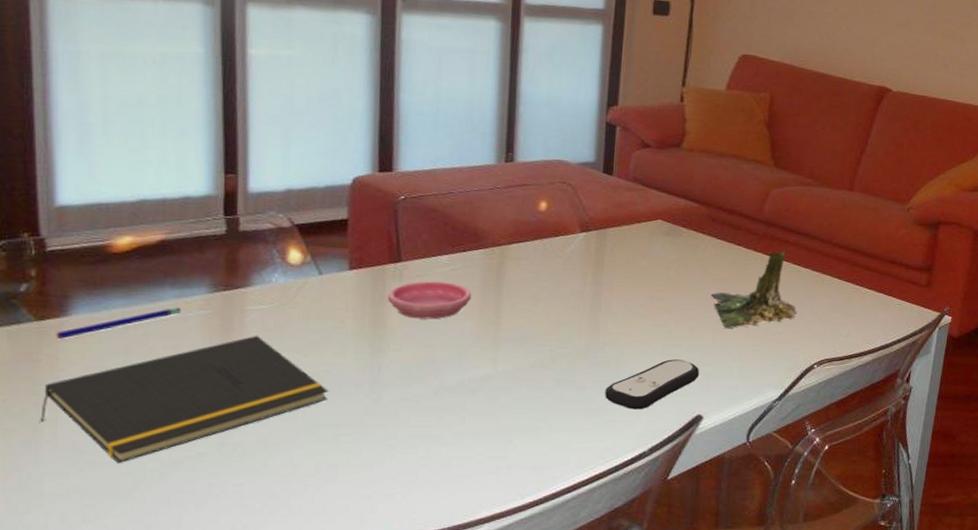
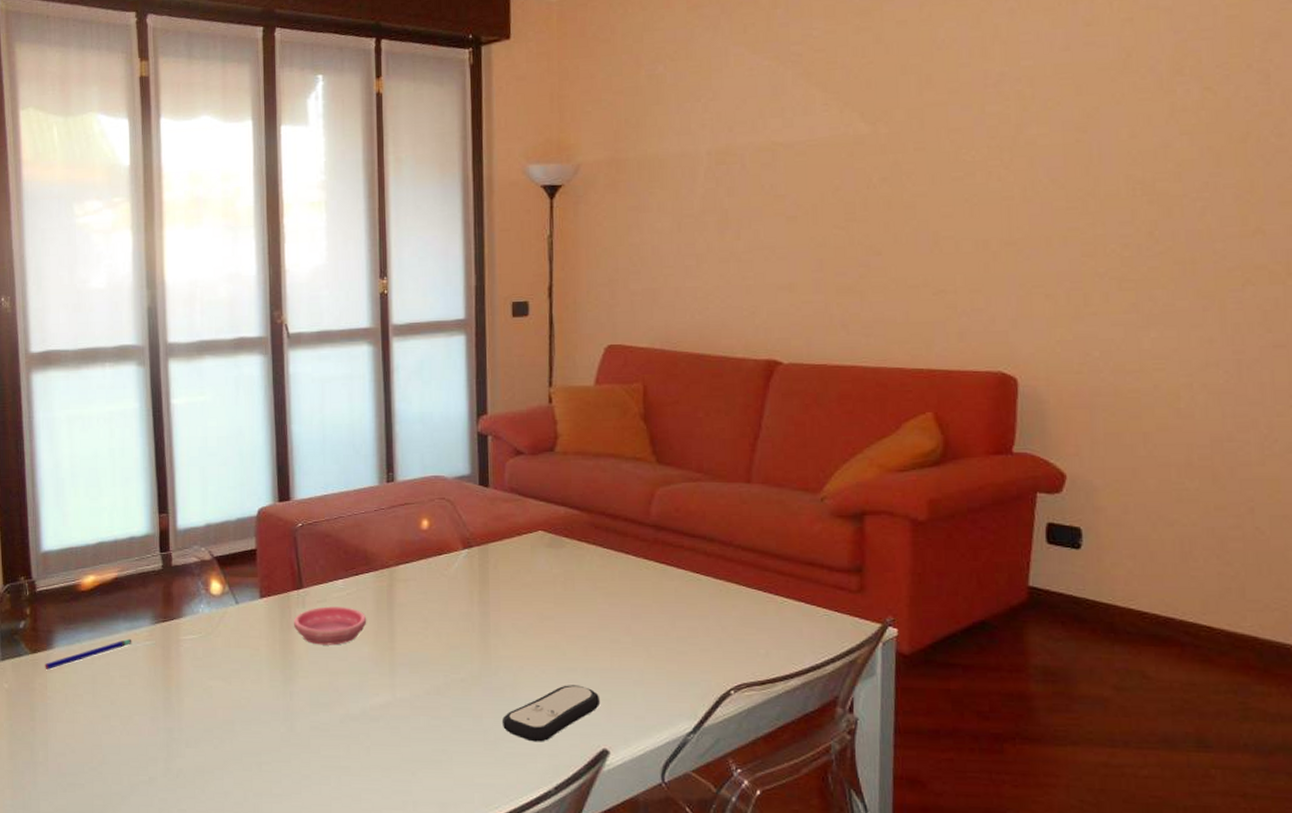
notepad: present [40,335,329,463] -> none [36,663,250,785]
tree stump: present [712,250,796,328] -> none [604,557,701,648]

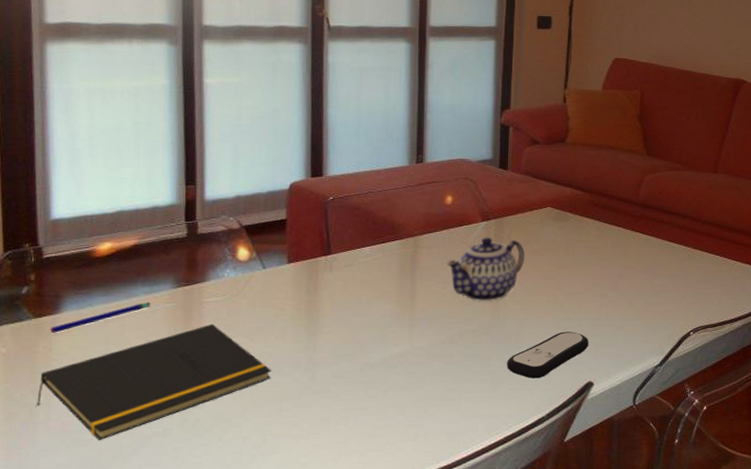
notepad: none [36,663,250,785] -> present [37,323,272,440]
saucer: present [294,606,367,645] -> none [320,270,391,304]
teapot: none [426,568,515,646] -> present [446,237,524,302]

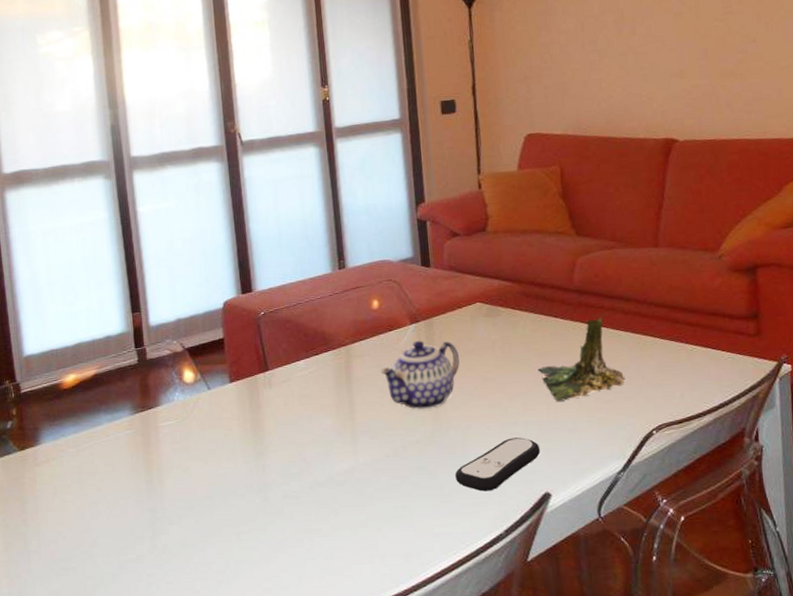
notepad: present [37,323,272,440] -> none [28,448,227,568]
pen: present [50,301,151,333] -> none [33,429,114,464]
tree stump: none [597,229,672,301] -> present [539,317,624,401]

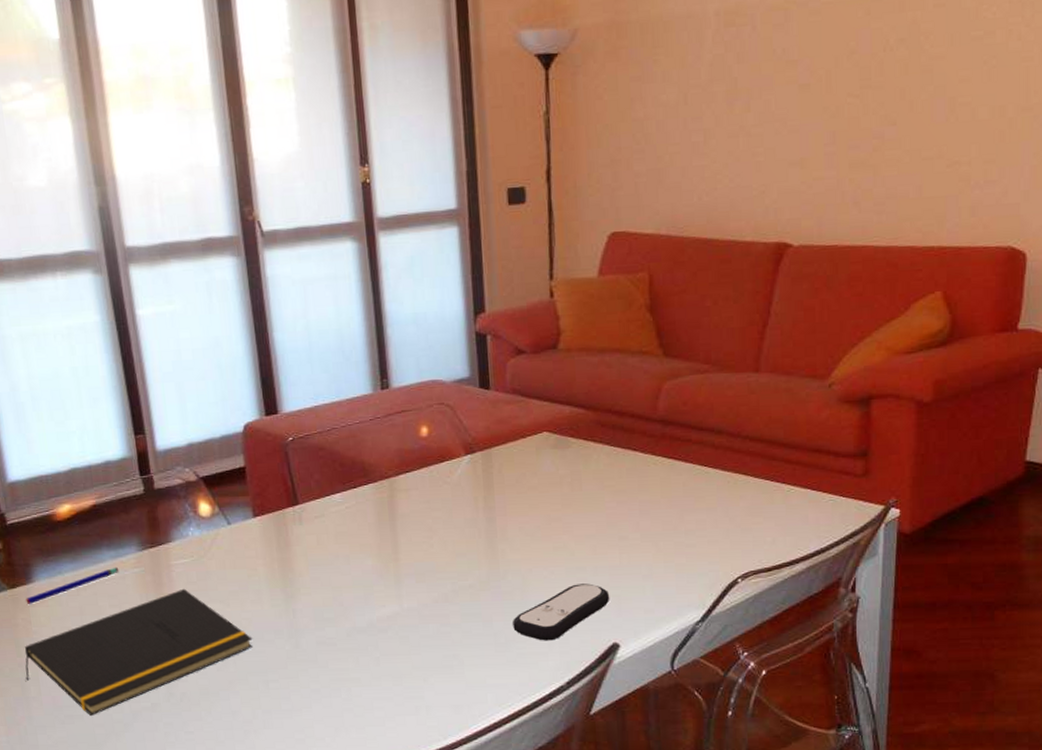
notepad: none [28,448,227,568] -> present [24,588,253,716]
pen: none [33,429,114,464] -> present [26,567,119,604]
teapot: present [380,340,460,410] -> none [429,473,521,552]
tree stump: present [539,317,624,401] -> none [612,451,709,545]

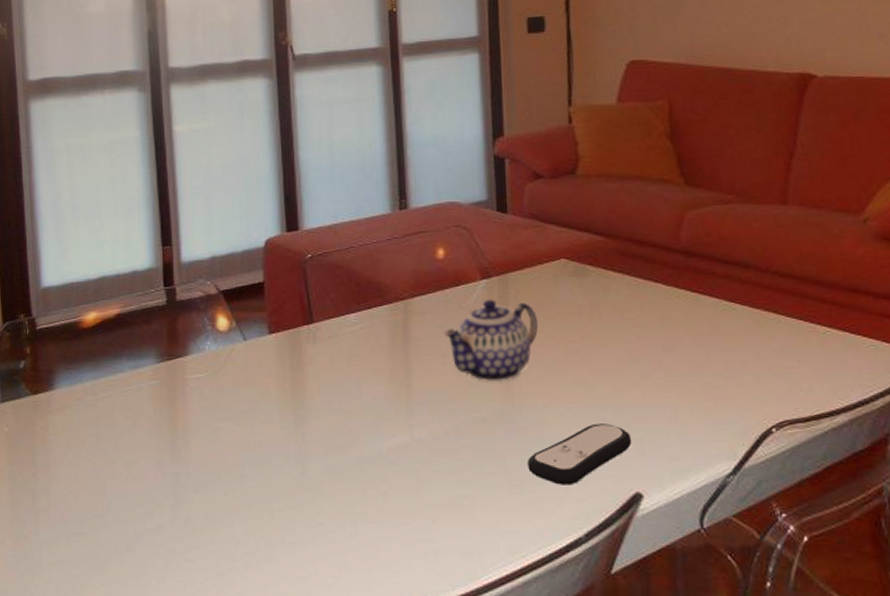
notepad: present [24,588,253,716] -> none [37,404,260,534]
pen: present [26,567,119,604] -> none [46,378,136,412]
teapot: none [429,473,521,552] -> present [443,299,538,383]

